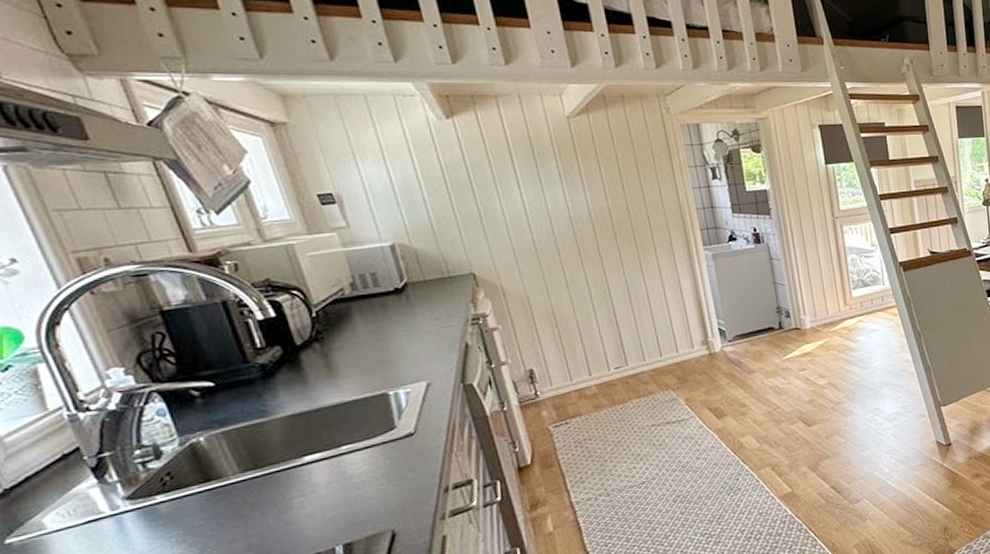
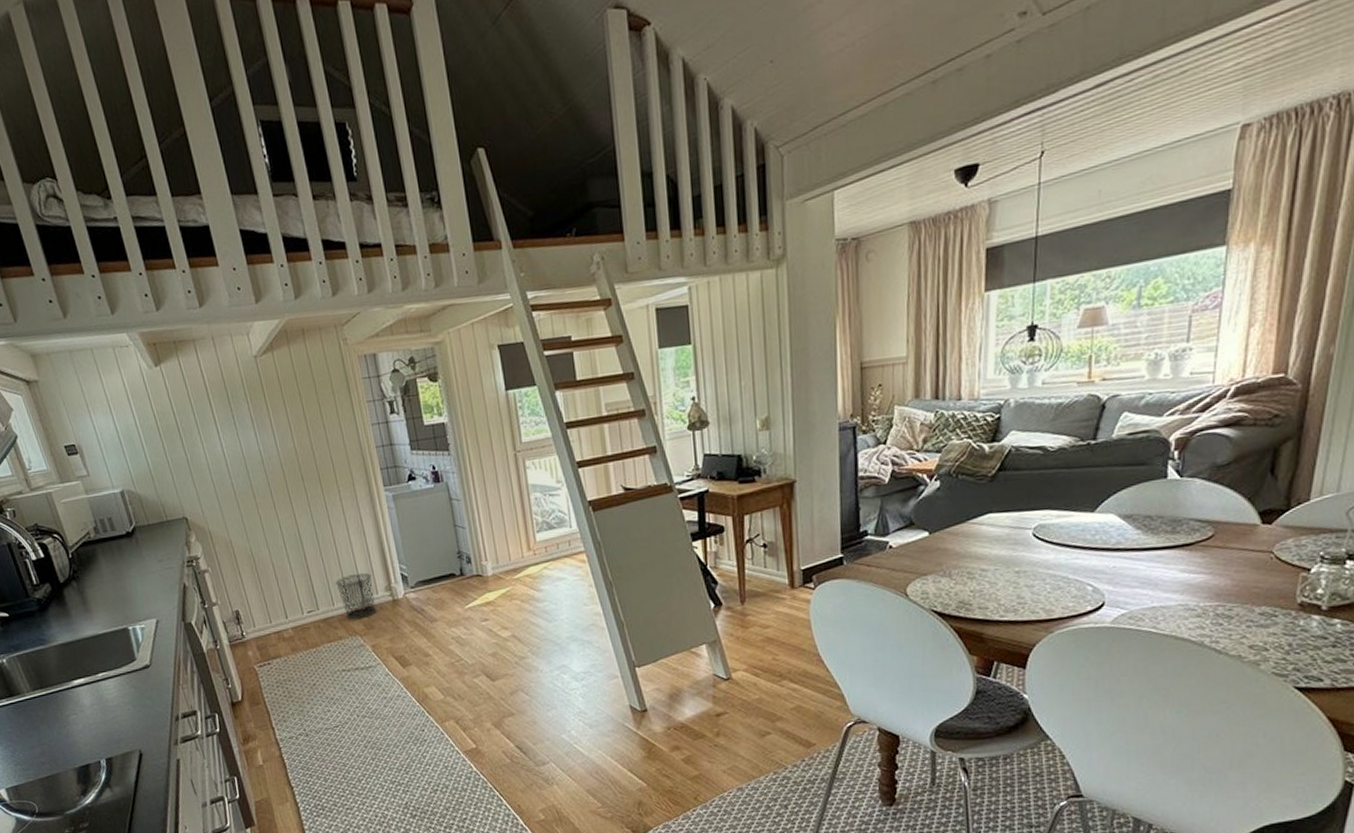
waste bin: none [648,328,692,374] -> present [336,572,377,620]

